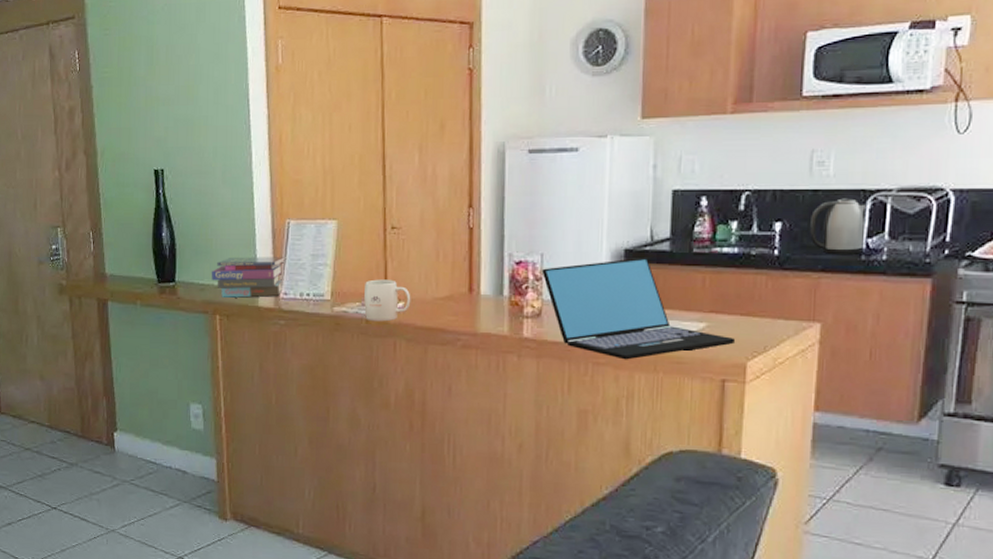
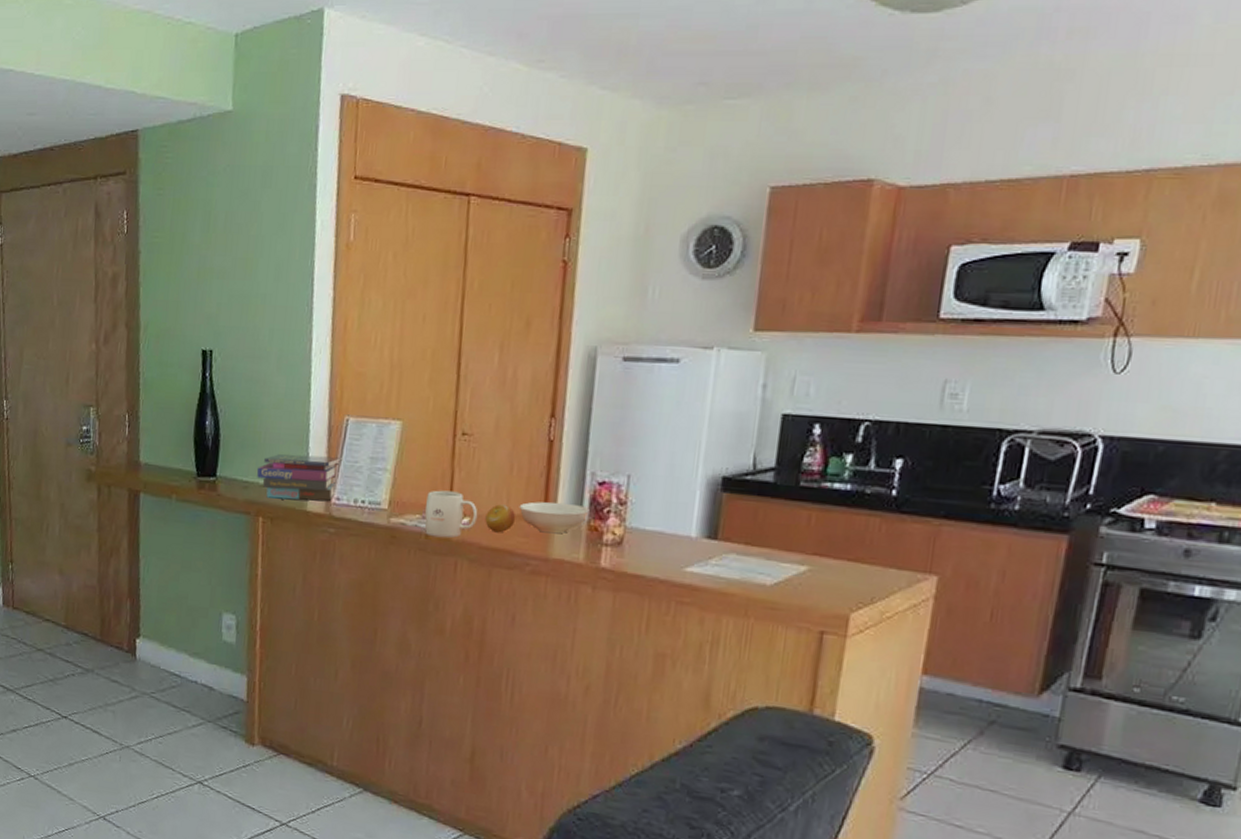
fruit: none [418,288,445,314] -> present [485,504,516,533]
bowl: none [447,282,510,311] -> present [519,501,590,534]
laptop: present [541,258,734,360] -> none [626,487,839,602]
kettle: present [810,198,865,254] -> none [934,437,1000,502]

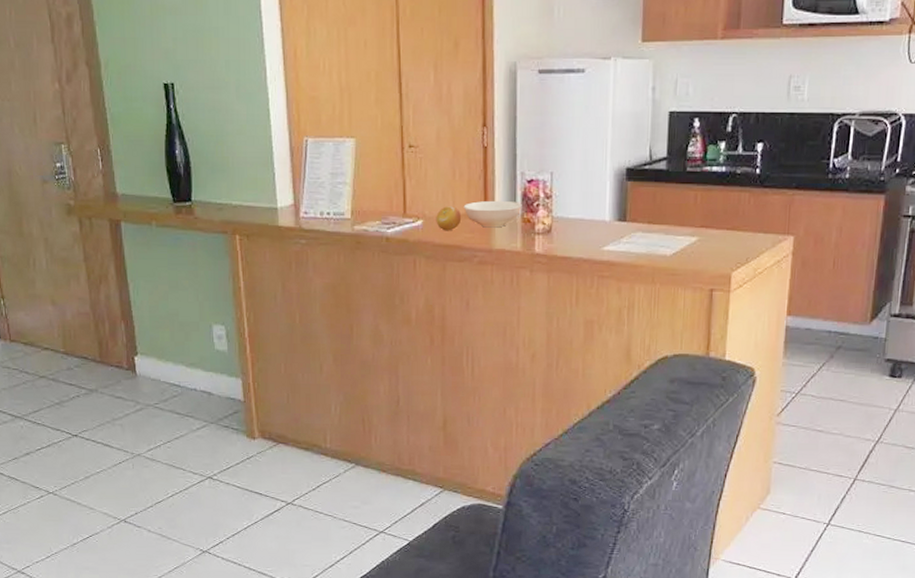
books: present [256,454,342,501] -> none [228,175,305,218]
mug: present [424,490,478,539] -> none [384,198,429,240]

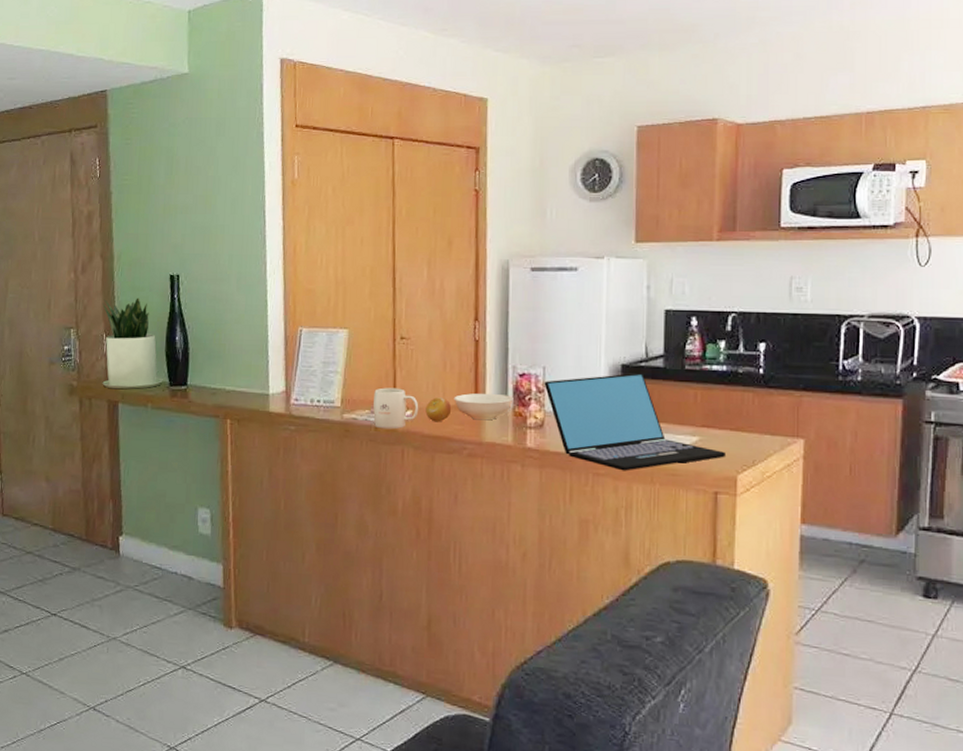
planter: none [93,109,166,208] -> present [102,298,163,390]
mug: none [384,198,429,240] -> present [373,387,419,430]
laptop: none [551,176,721,273] -> present [544,373,725,471]

